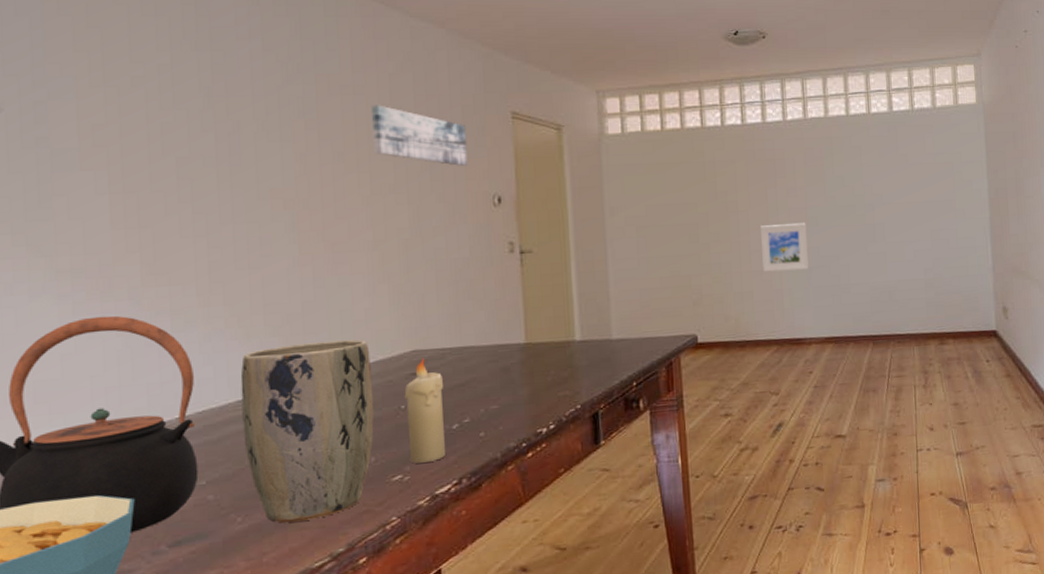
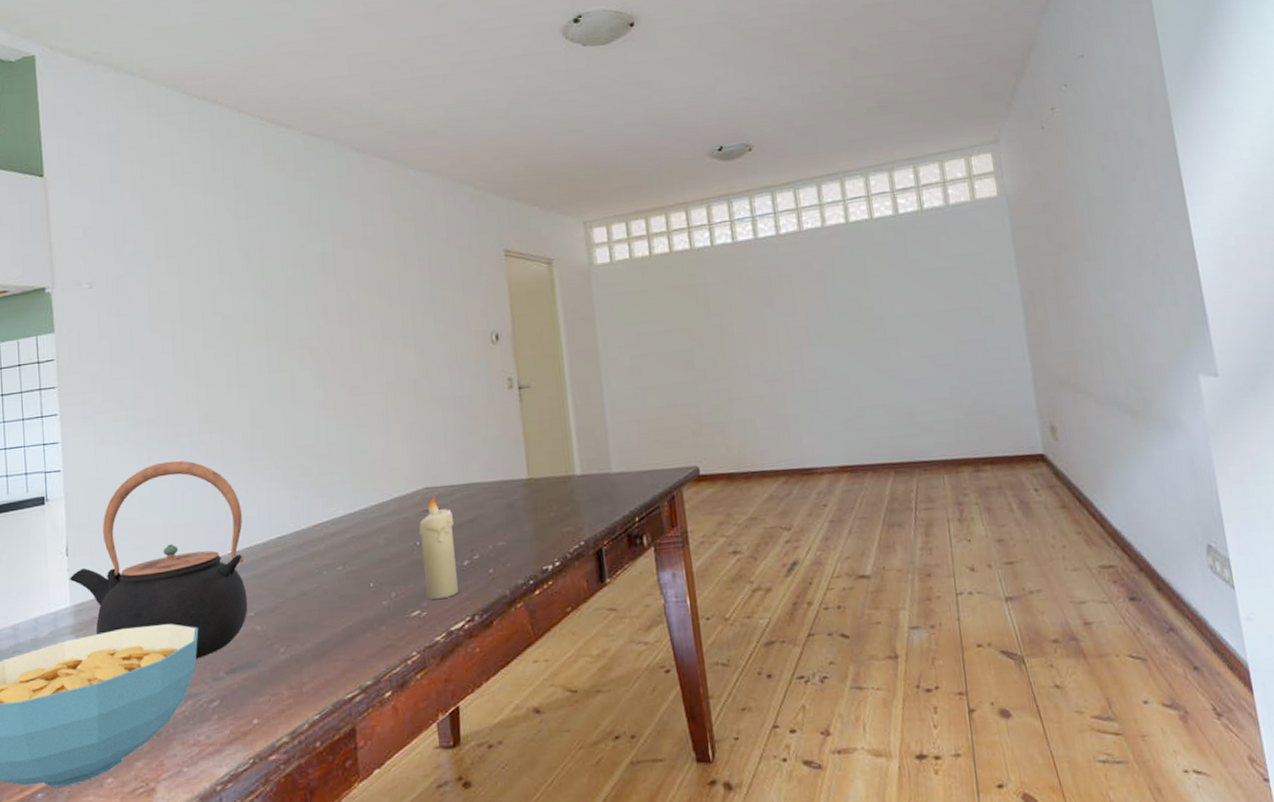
plant pot: present [240,339,375,523] -> none [279,478,393,655]
wall art: present [370,105,468,166] -> none [379,254,466,307]
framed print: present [759,222,809,272] -> none [758,341,815,398]

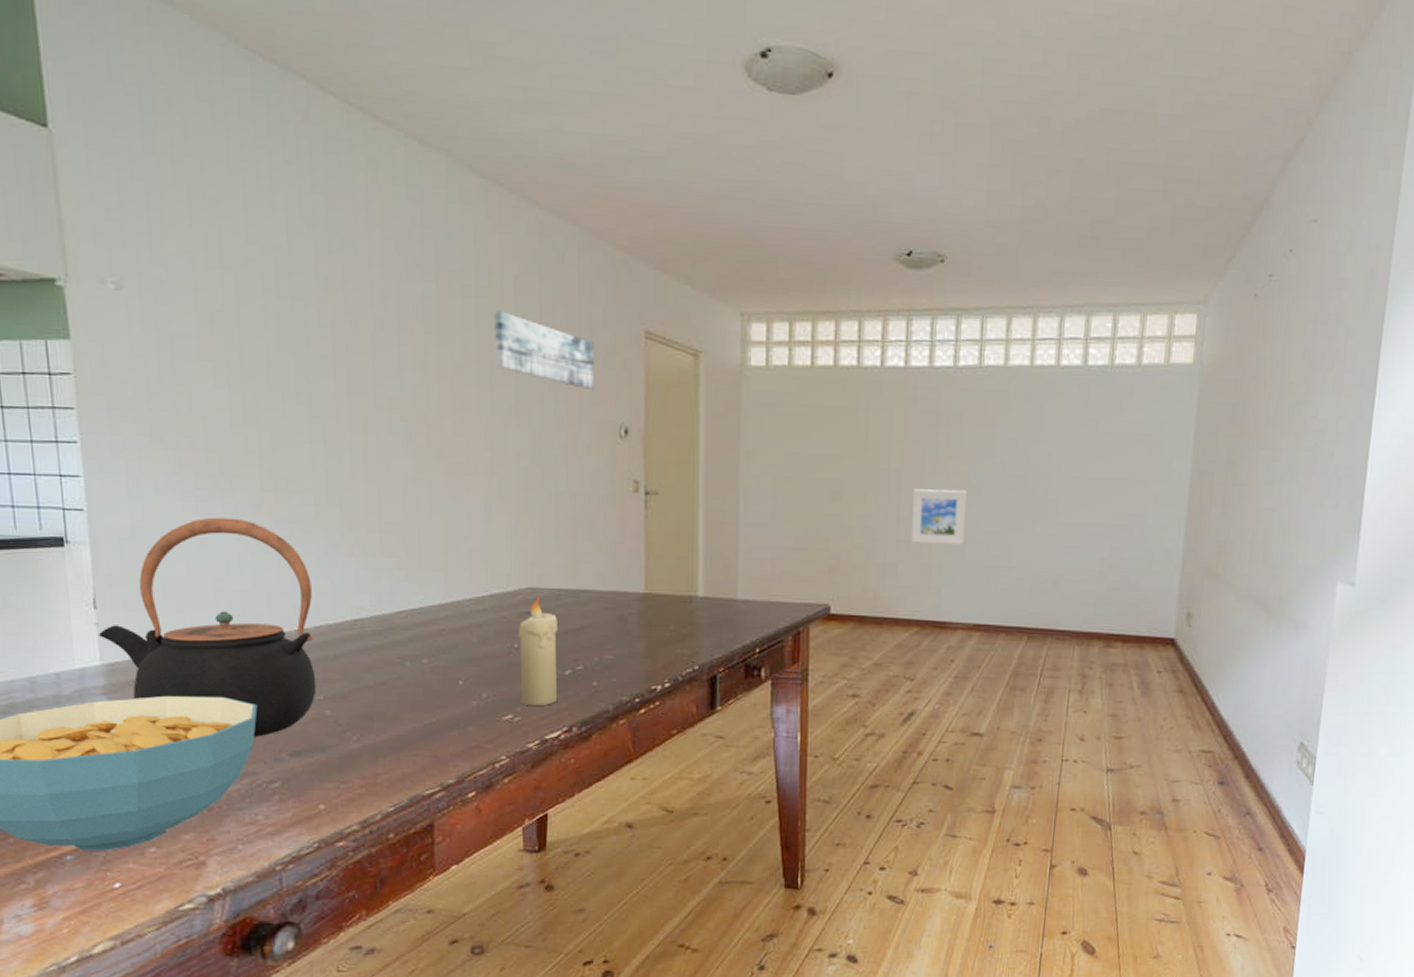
wall art: none [379,254,466,307] -> present [493,311,594,389]
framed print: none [758,341,815,398] -> present [911,489,967,545]

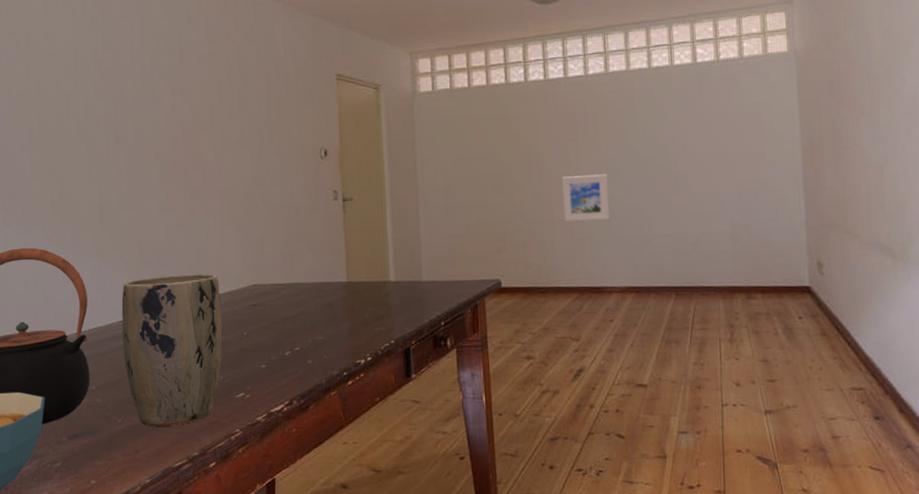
plant pot: none [356,567,488,748] -> present [121,273,223,427]
wall art: present [493,311,594,389] -> none [222,71,299,123]
candle: present [518,597,557,705] -> none [246,292,279,384]

